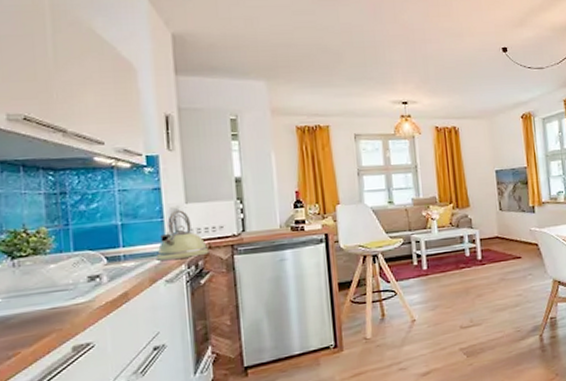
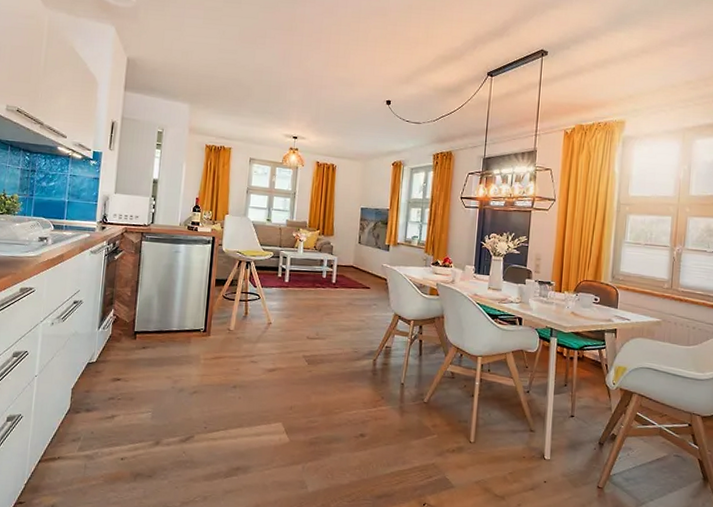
kettle: present [156,210,209,262] -> none [87,197,125,237]

